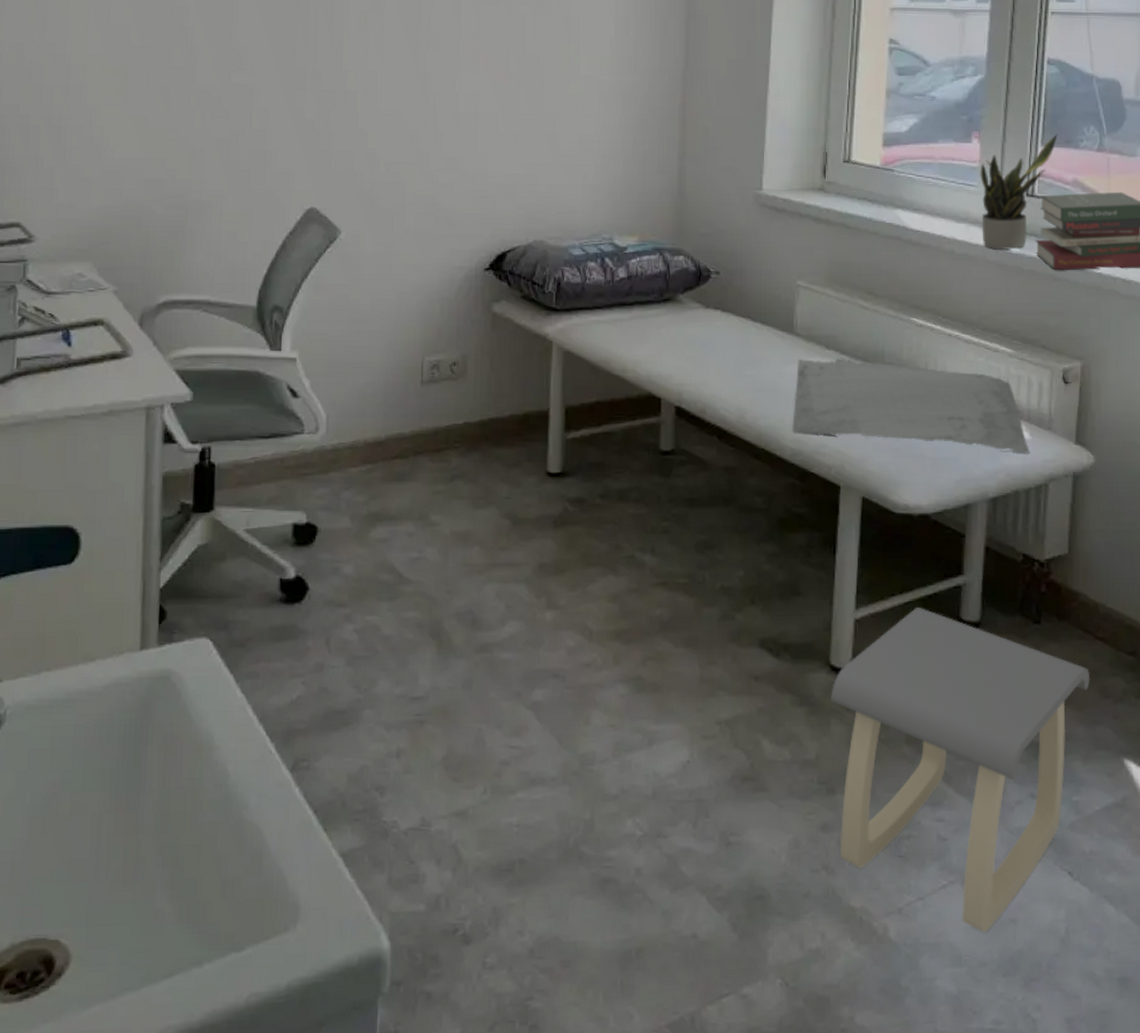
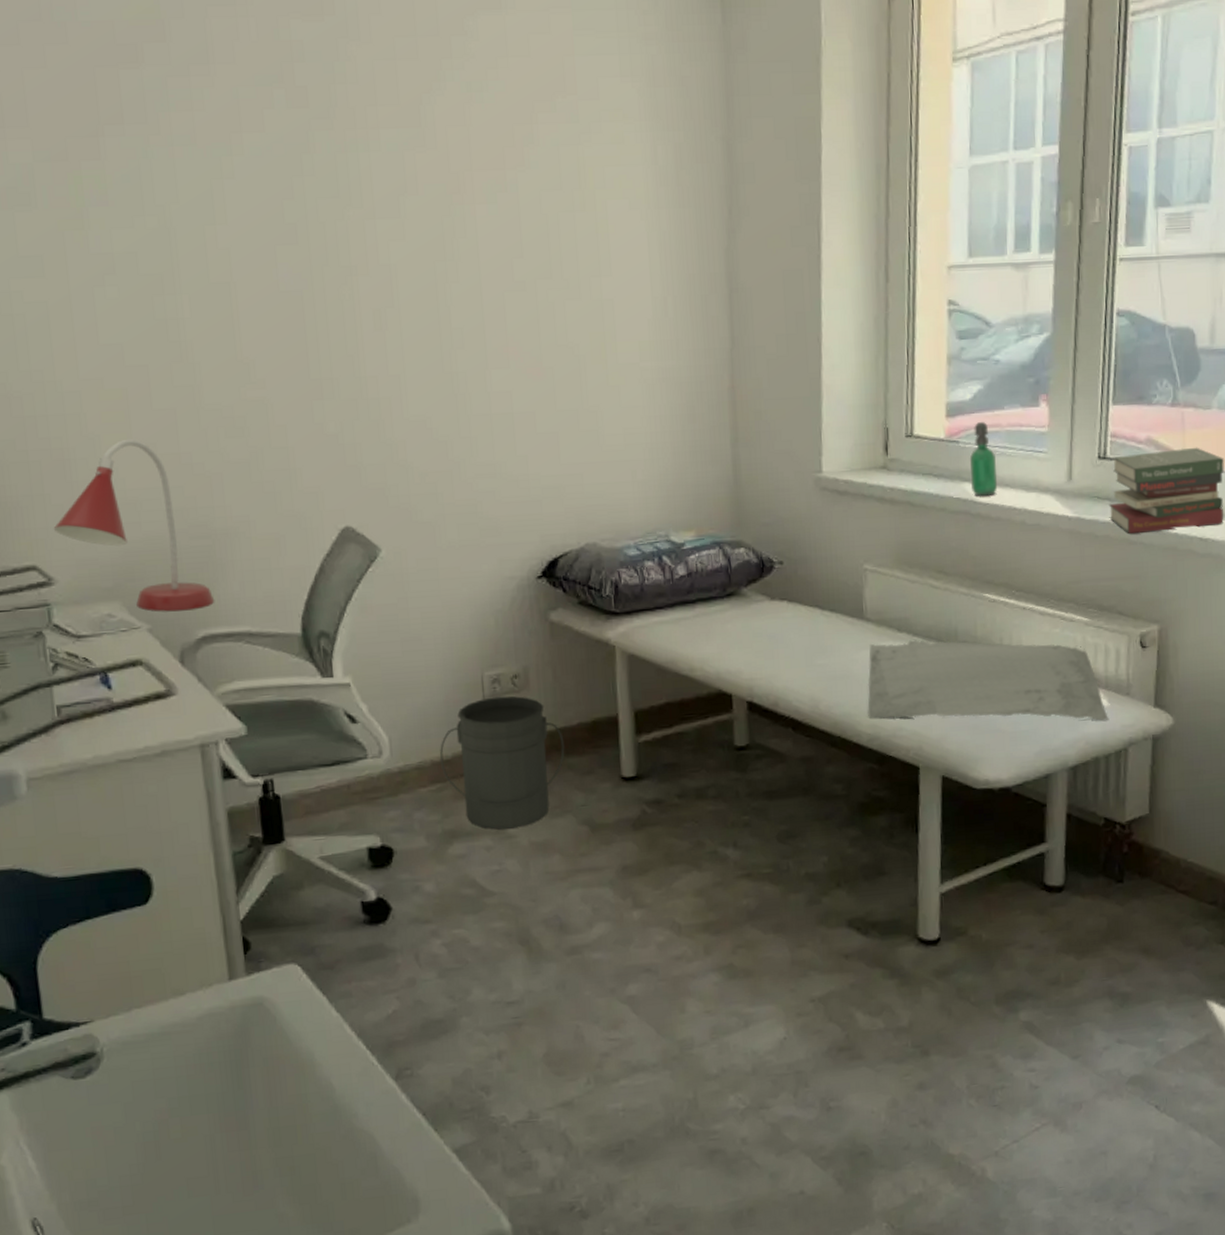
desk lamp: none [41,111,180,276] -> present [53,438,215,613]
bucket: none [374,382,495,516] -> present [440,696,565,830]
stool: present [831,608,1091,933] -> none [920,877,1173,1166]
soap dispenser: none [903,152,929,224] -> present [969,421,998,497]
potted plant: present [980,134,1058,250] -> none [1049,391,1130,517]

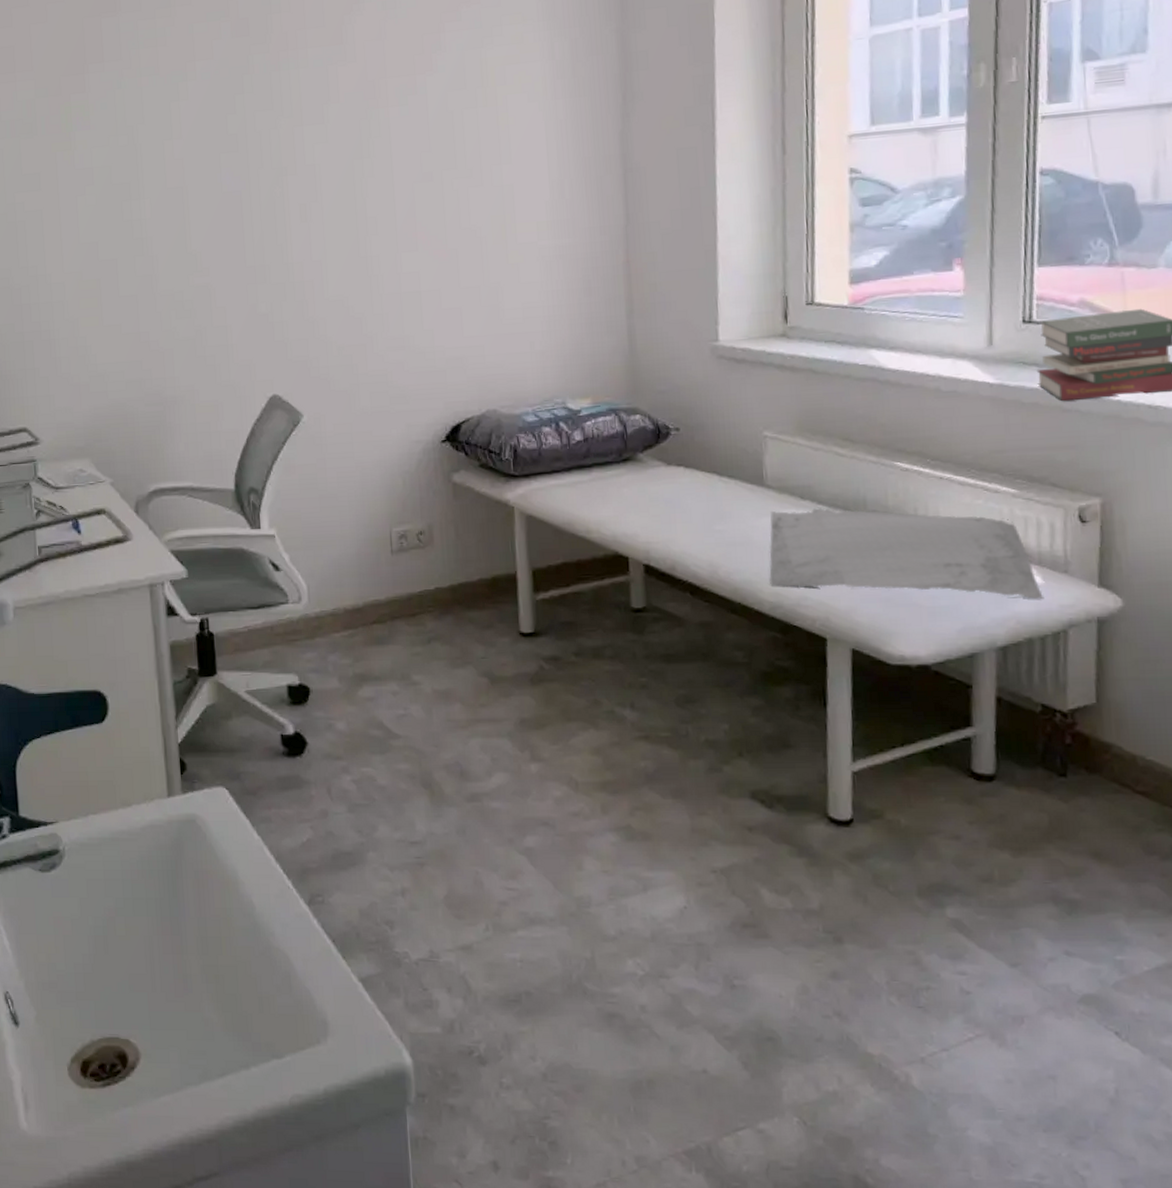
desk lamp: present [53,438,215,613] -> none [40,321,165,469]
bucket: present [440,696,565,830] -> none [352,551,466,676]
soap dispenser: present [969,421,998,497] -> none [876,287,908,364]

